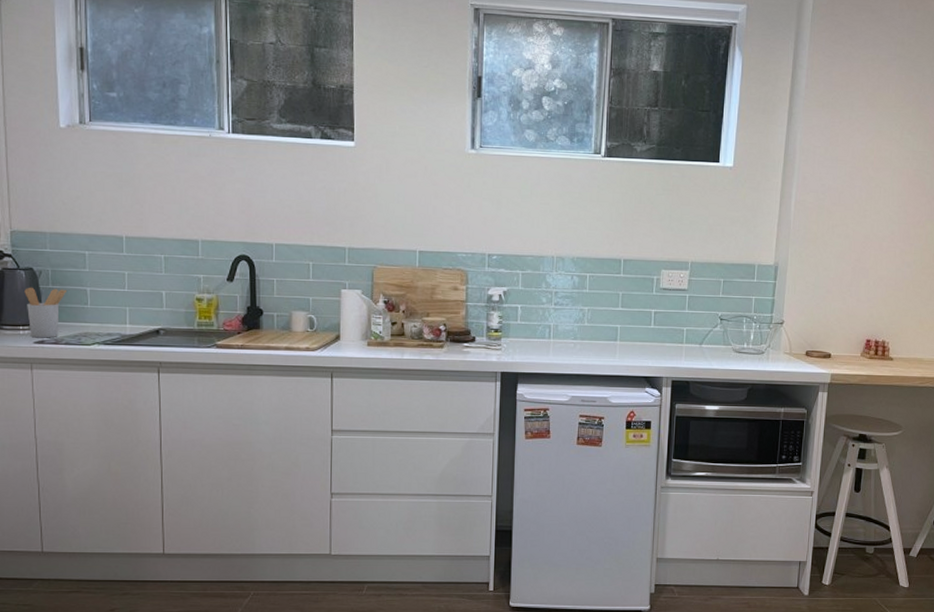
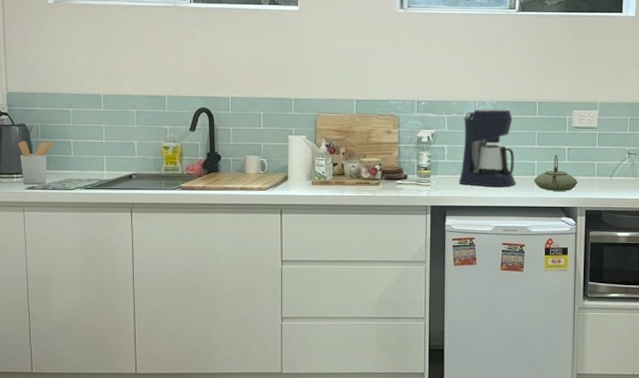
coffee maker: none [532,265,597,354] -> present [458,109,516,188]
teapot: none [616,319,664,359] -> present [533,155,578,191]

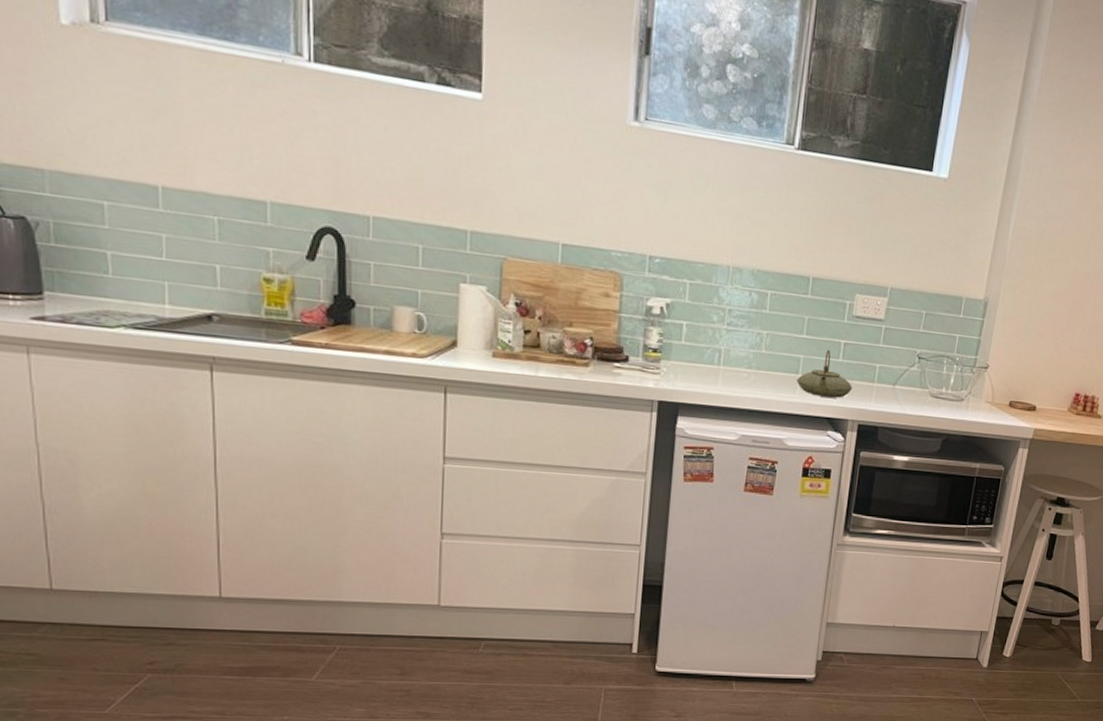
utensil holder: present [18,140,54,185] -> none [14,242,78,314]
coffee maker: present [458,109,516,188] -> none [698,277,777,386]

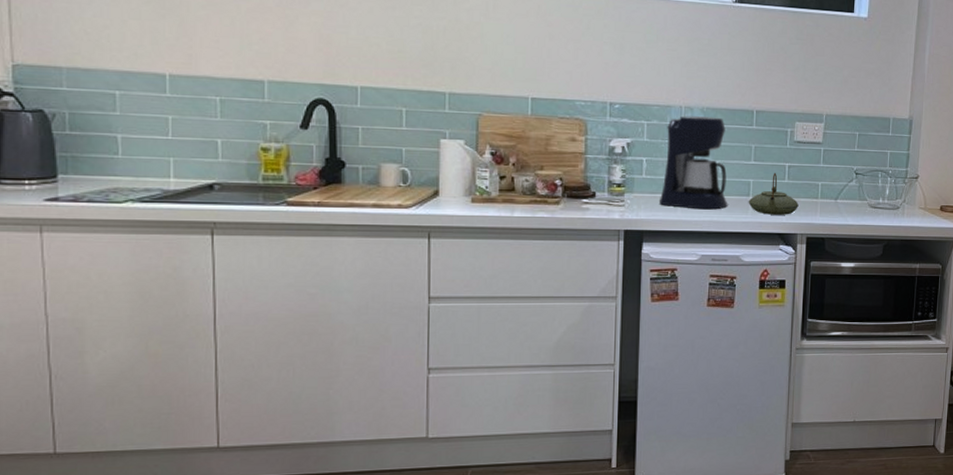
coffee maker: none [698,277,777,386] -> present [659,116,728,210]

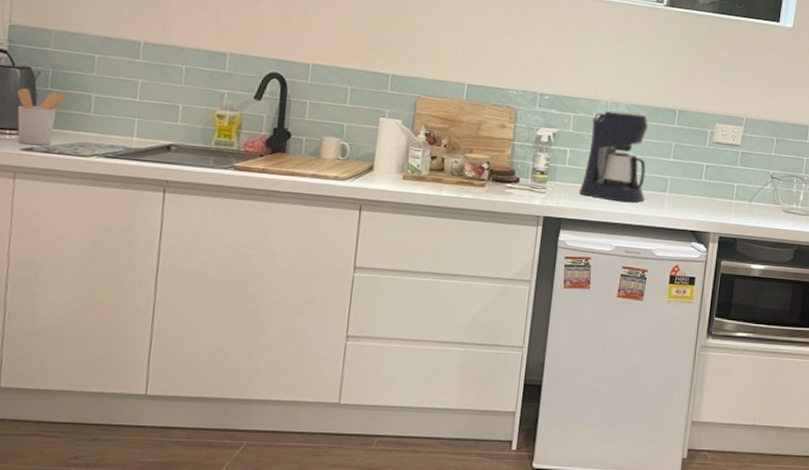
utensil holder: none [31,132,91,195] -> present [17,87,69,146]
teapot: present [748,173,799,215] -> none [664,171,714,213]

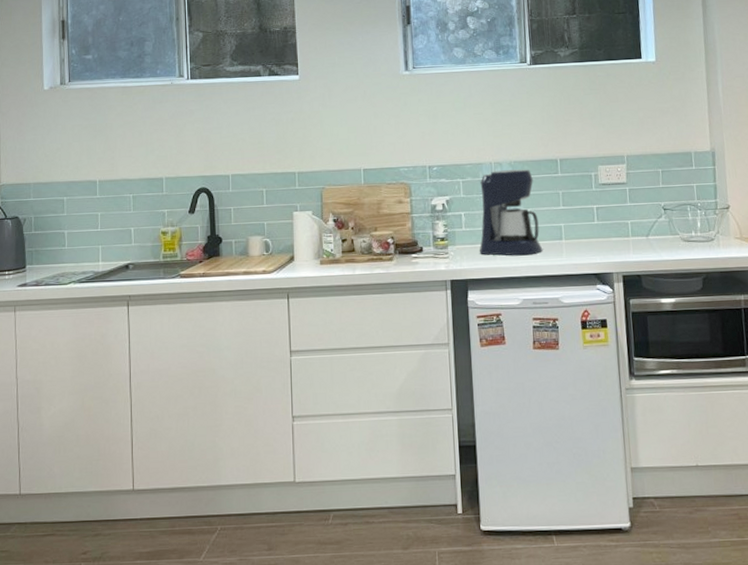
utensil holder: present [17,87,69,146] -> none [10,233,48,282]

